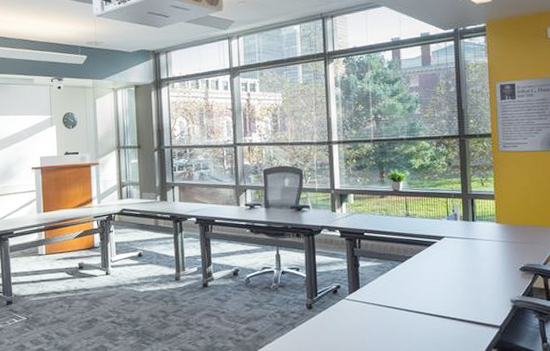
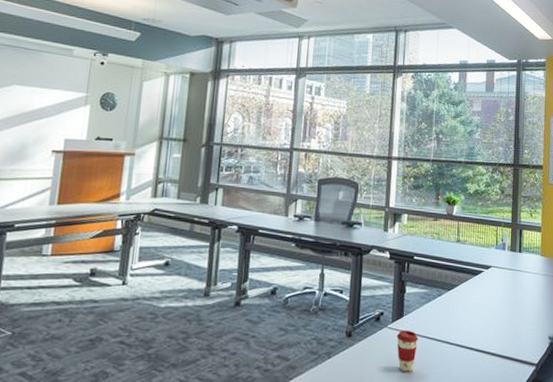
coffee cup: none [355,300,376,338] -> present [396,330,418,372]

